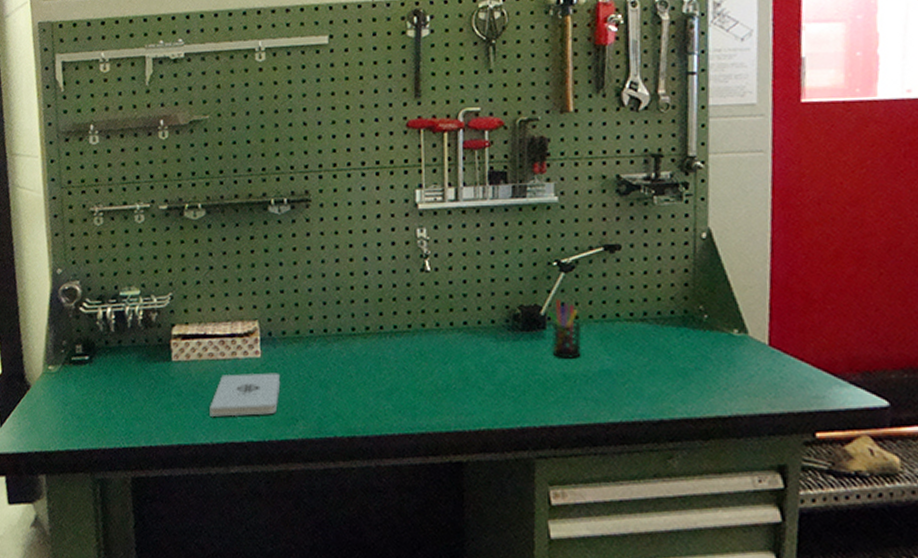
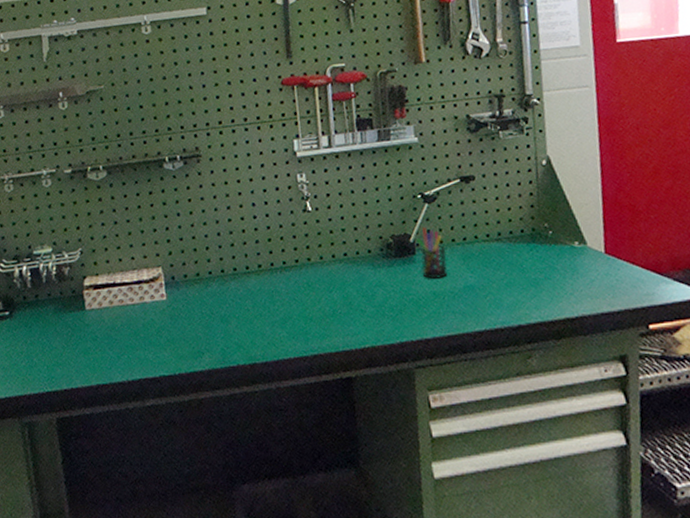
notepad: present [209,372,281,418] -> none [123,312,186,358]

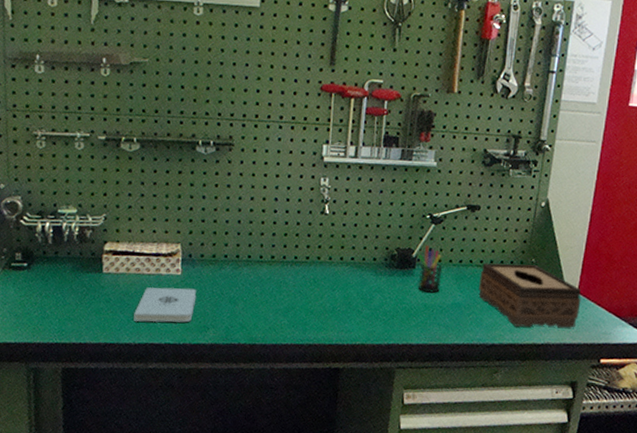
notepad: none [123,312,186,358] -> present [133,286,197,323]
tissue box: none [489,230,612,302] -> present [479,263,581,328]

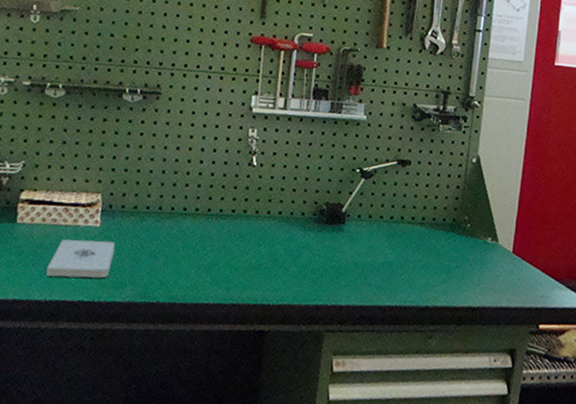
pen holder: present [418,245,443,293] -> none [347,200,373,251]
tissue box: present [479,263,581,328] -> none [411,219,517,290]

